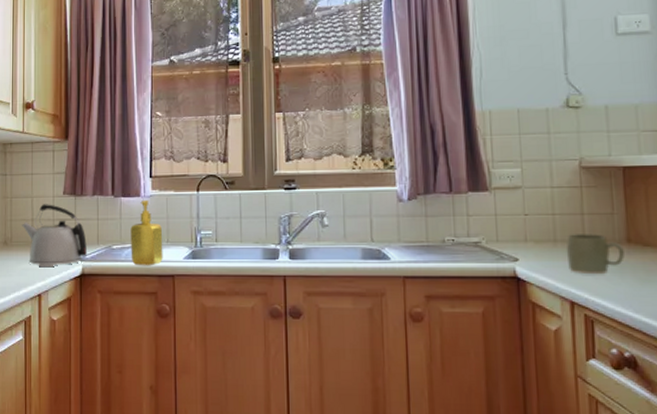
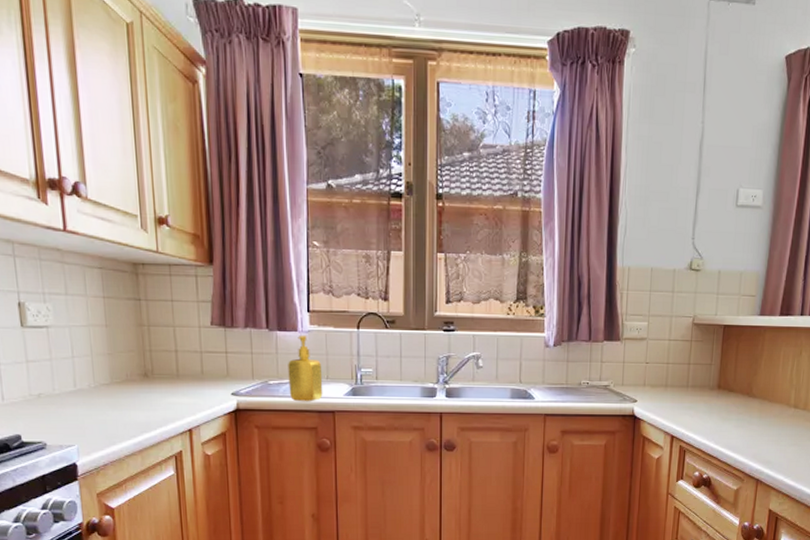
kettle: present [22,204,87,268] -> none [164,334,241,402]
mug: present [566,234,625,275] -> none [673,380,715,414]

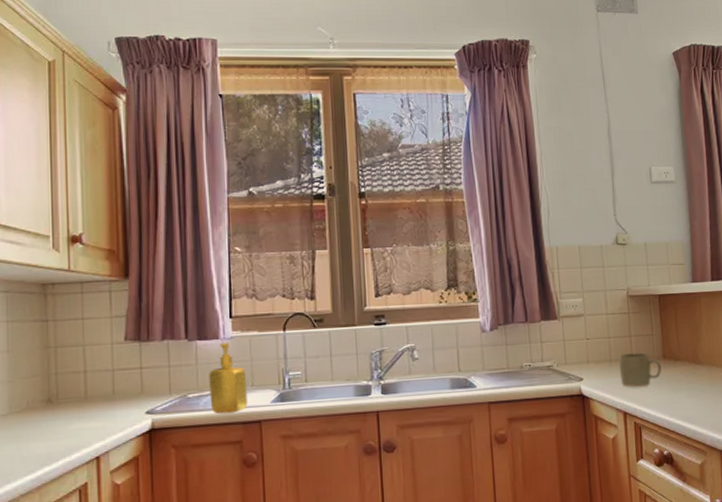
mug: none [673,380,715,414] -> present [619,352,662,388]

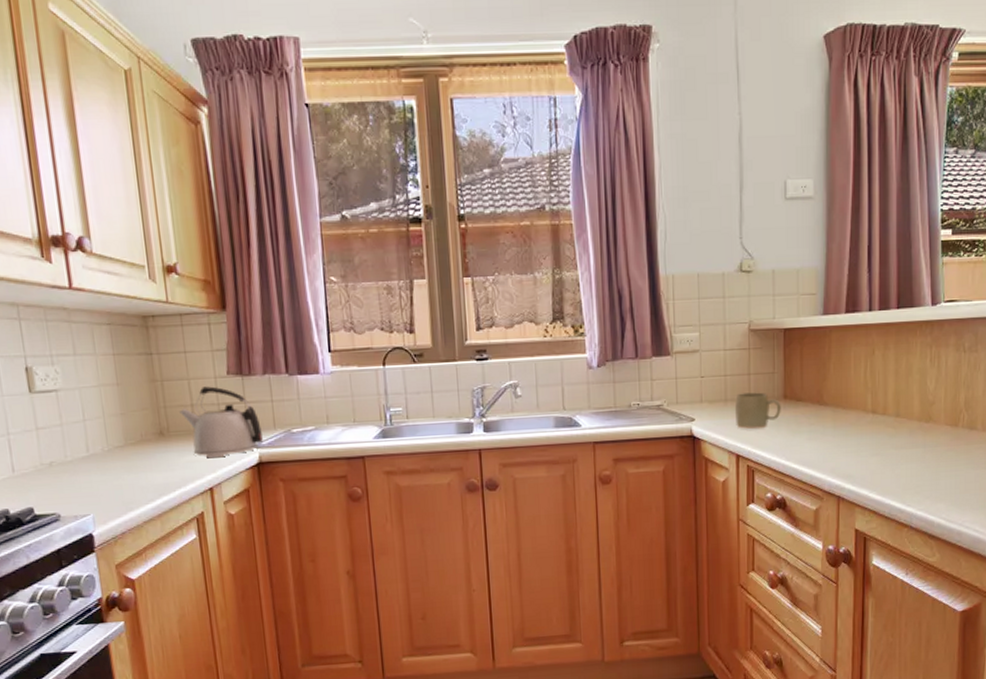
kettle: none [71,352,157,426] -> present [179,386,263,459]
soap dispenser: present [209,342,248,415] -> none [311,377,351,450]

